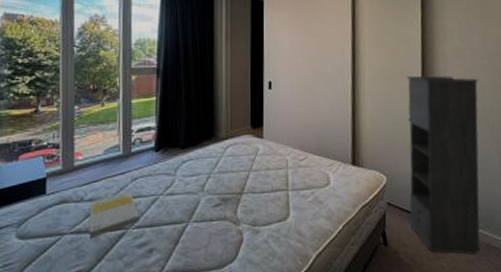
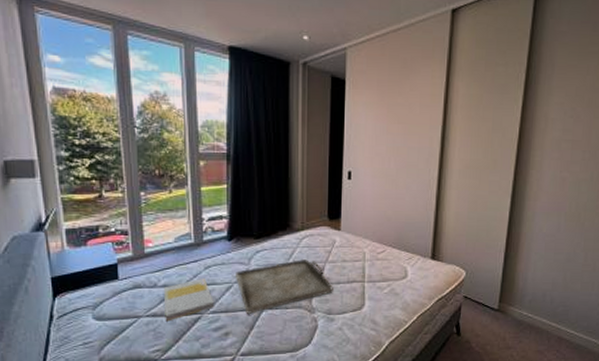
serving tray: none [162,167,258,228] -> present [236,258,333,314]
storage cabinet: present [406,75,481,256] -> none [484,169,576,347]

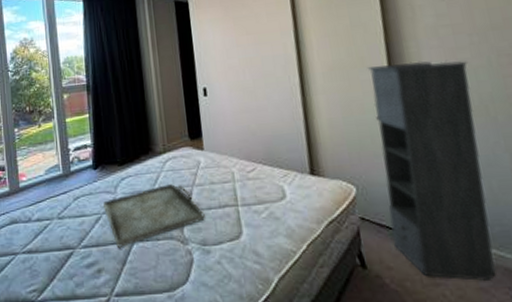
book: present [164,277,214,322] -> none [38,209,85,258]
storage cabinet: none [484,169,576,347] -> present [367,61,496,282]

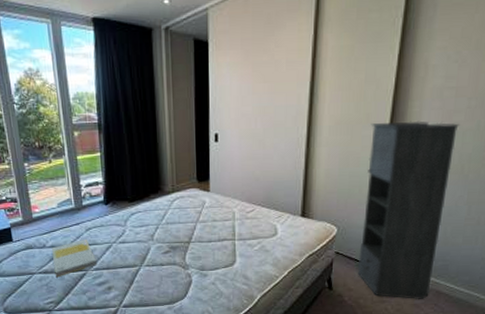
book: none [38,209,85,258] -> present [52,238,97,278]
serving tray: present [103,183,205,248] -> none [114,219,205,270]

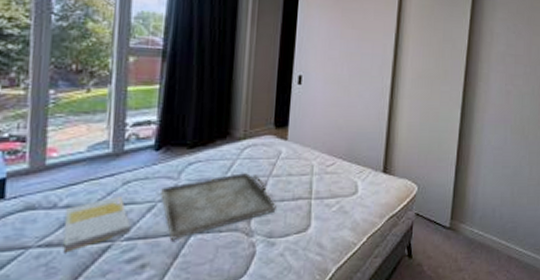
serving tray: none [114,219,205,270] -> present [160,172,276,240]
storage cabinet: present [357,120,459,300] -> none [436,80,519,267]

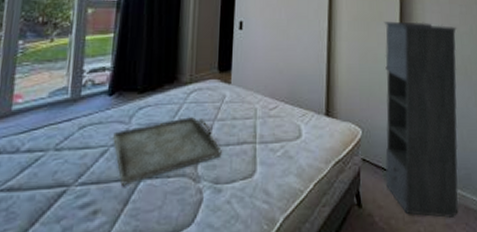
book: present [63,195,130,253] -> none [22,140,85,198]
storage cabinet: none [436,80,519,267] -> present [384,22,459,219]

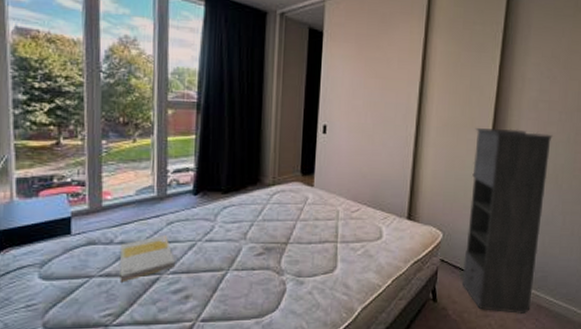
book: none [22,140,85,198] -> present [120,234,175,282]
serving tray: present [113,116,222,185] -> none [200,215,304,275]

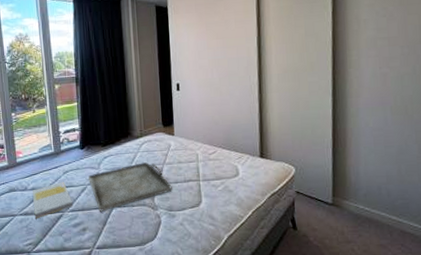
serving tray: none [200,215,304,275] -> present [88,161,172,212]
storage cabinet: present [461,128,553,315] -> none [315,67,396,241]

